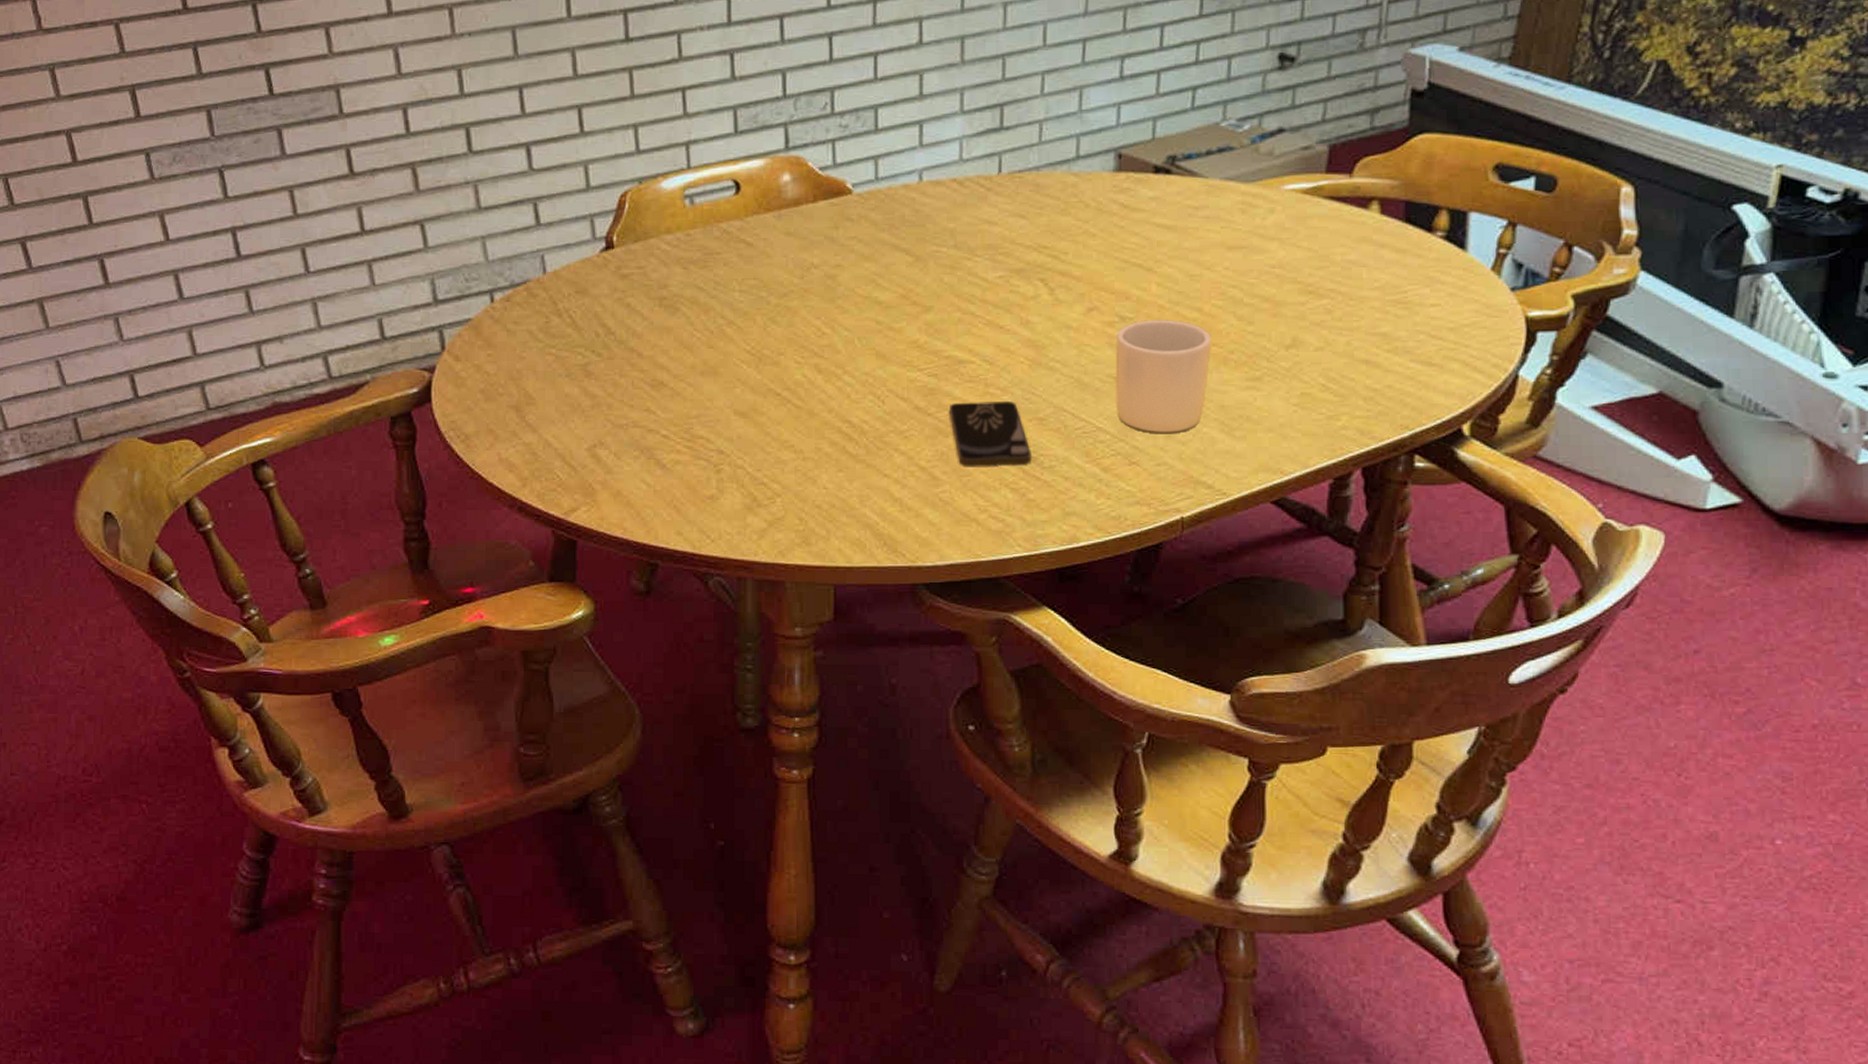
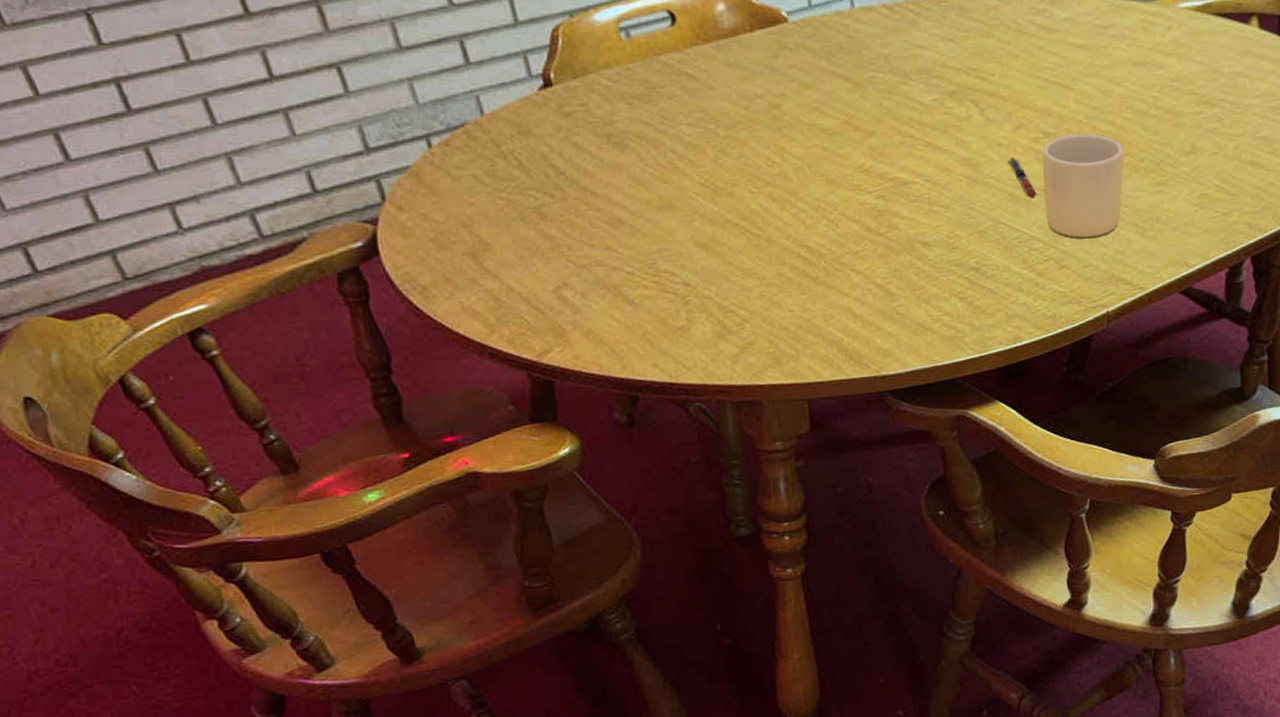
phone: present [950,400,1033,466] -> none [898,217,977,280]
pen: none [1076,340,1108,387] -> present [1007,157,1038,199]

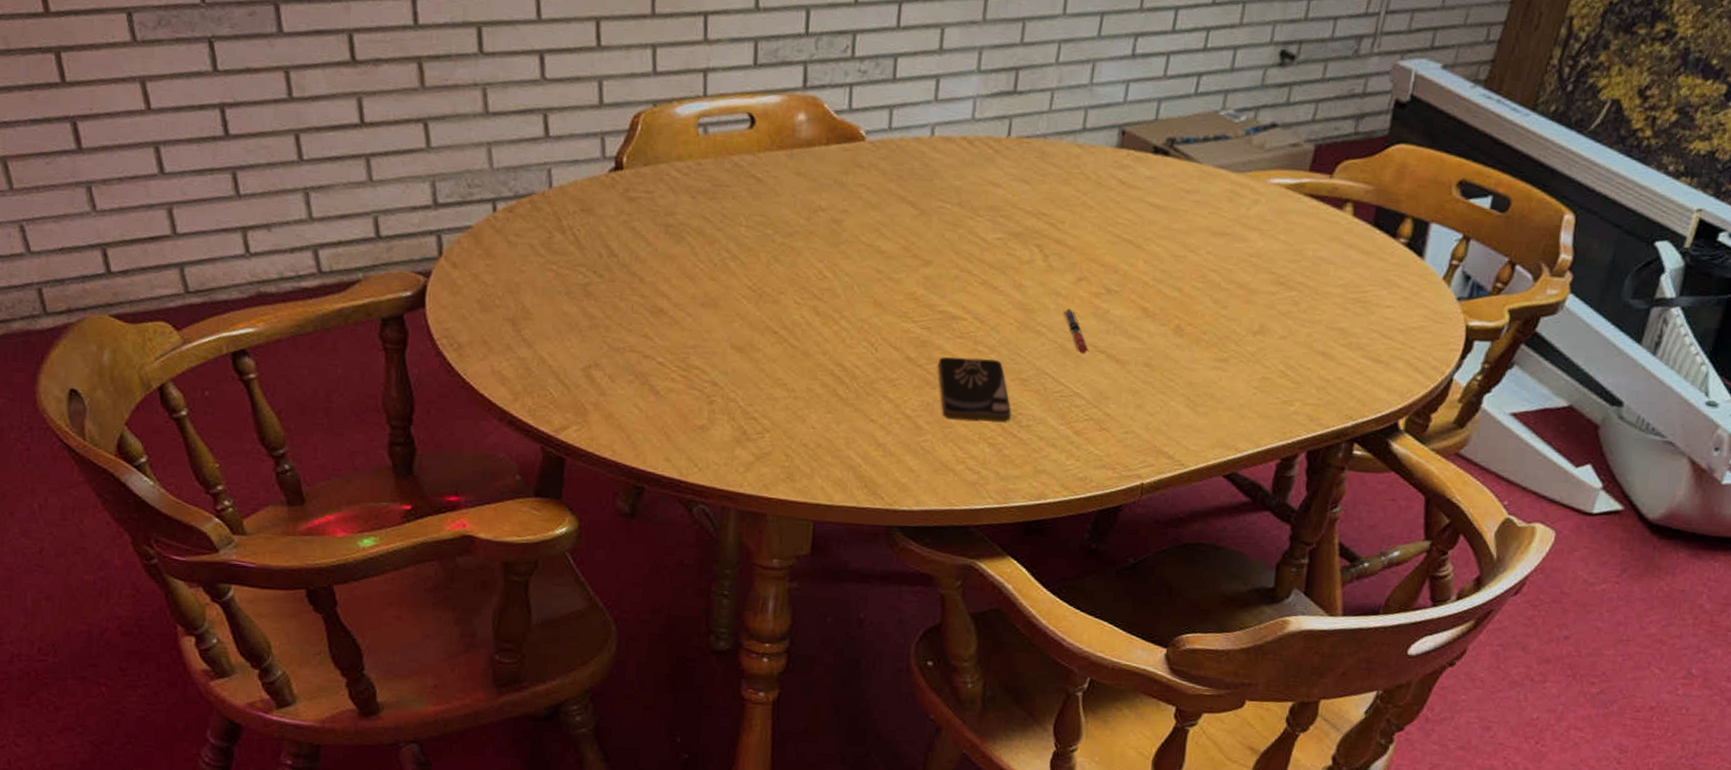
phone: none [898,217,977,280] -> present [938,357,1012,421]
mug: present [1042,133,1125,239] -> none [1093,294,1188,405]

